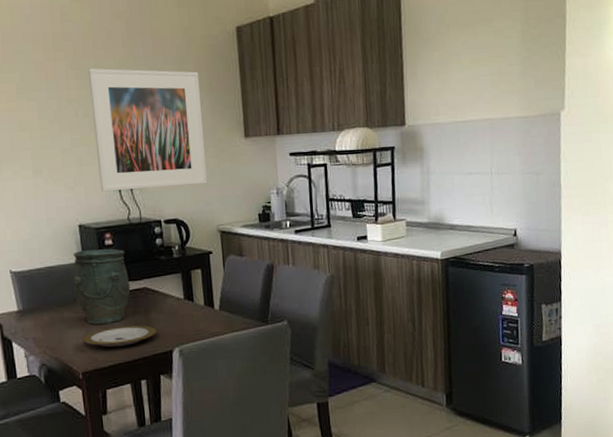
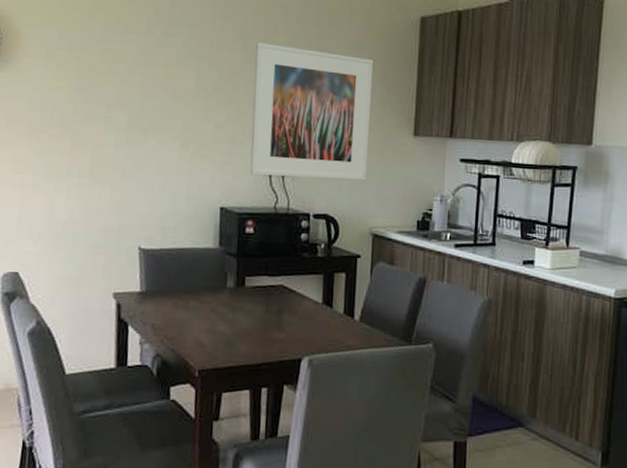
vase: present [73,248,131,325] -> none [204,235,266,319]
plate: present [82,325,157,348] -> none [204,323,287,347]

